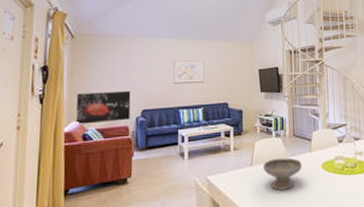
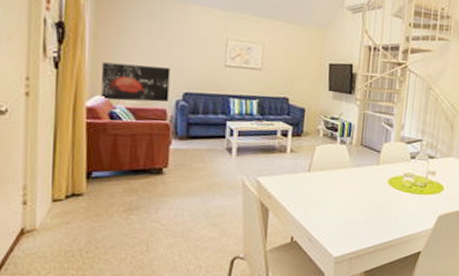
bowl: present [264,158,302,190] -> none [323,167,366,202]

